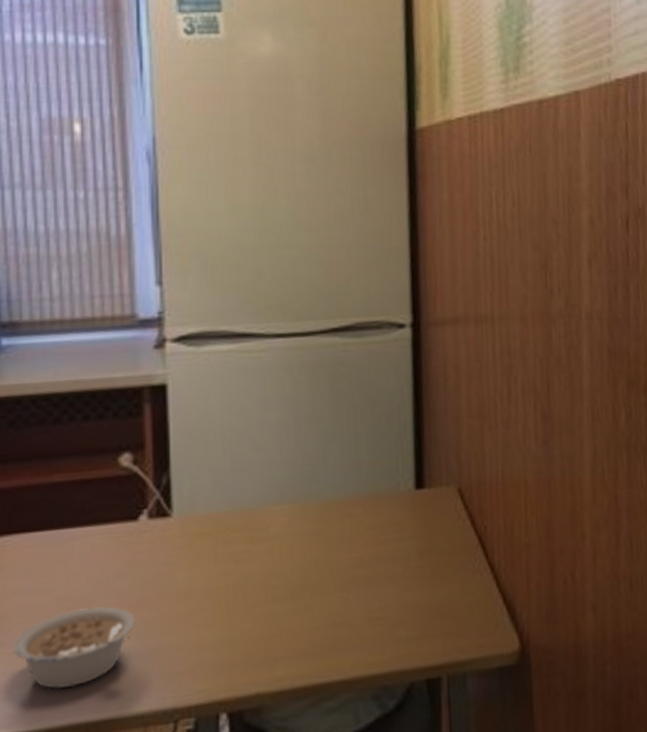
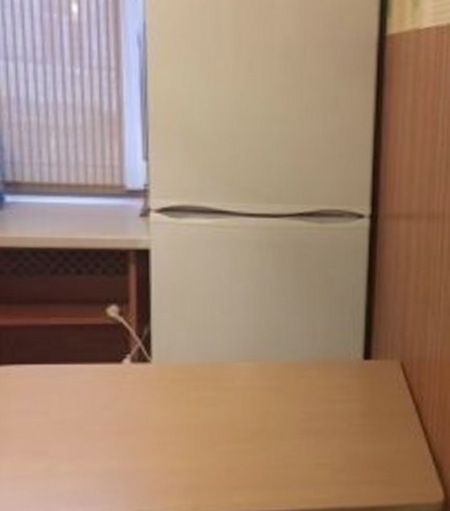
legume: present [13,606,136,690] -> none [15,430,119,494]

